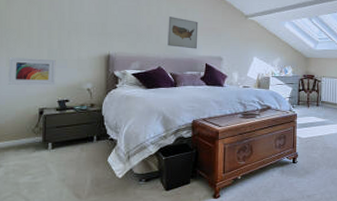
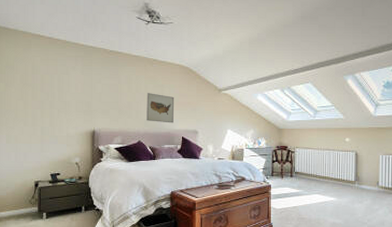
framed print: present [8,57,56,86] -> none [8,135,48,160]

